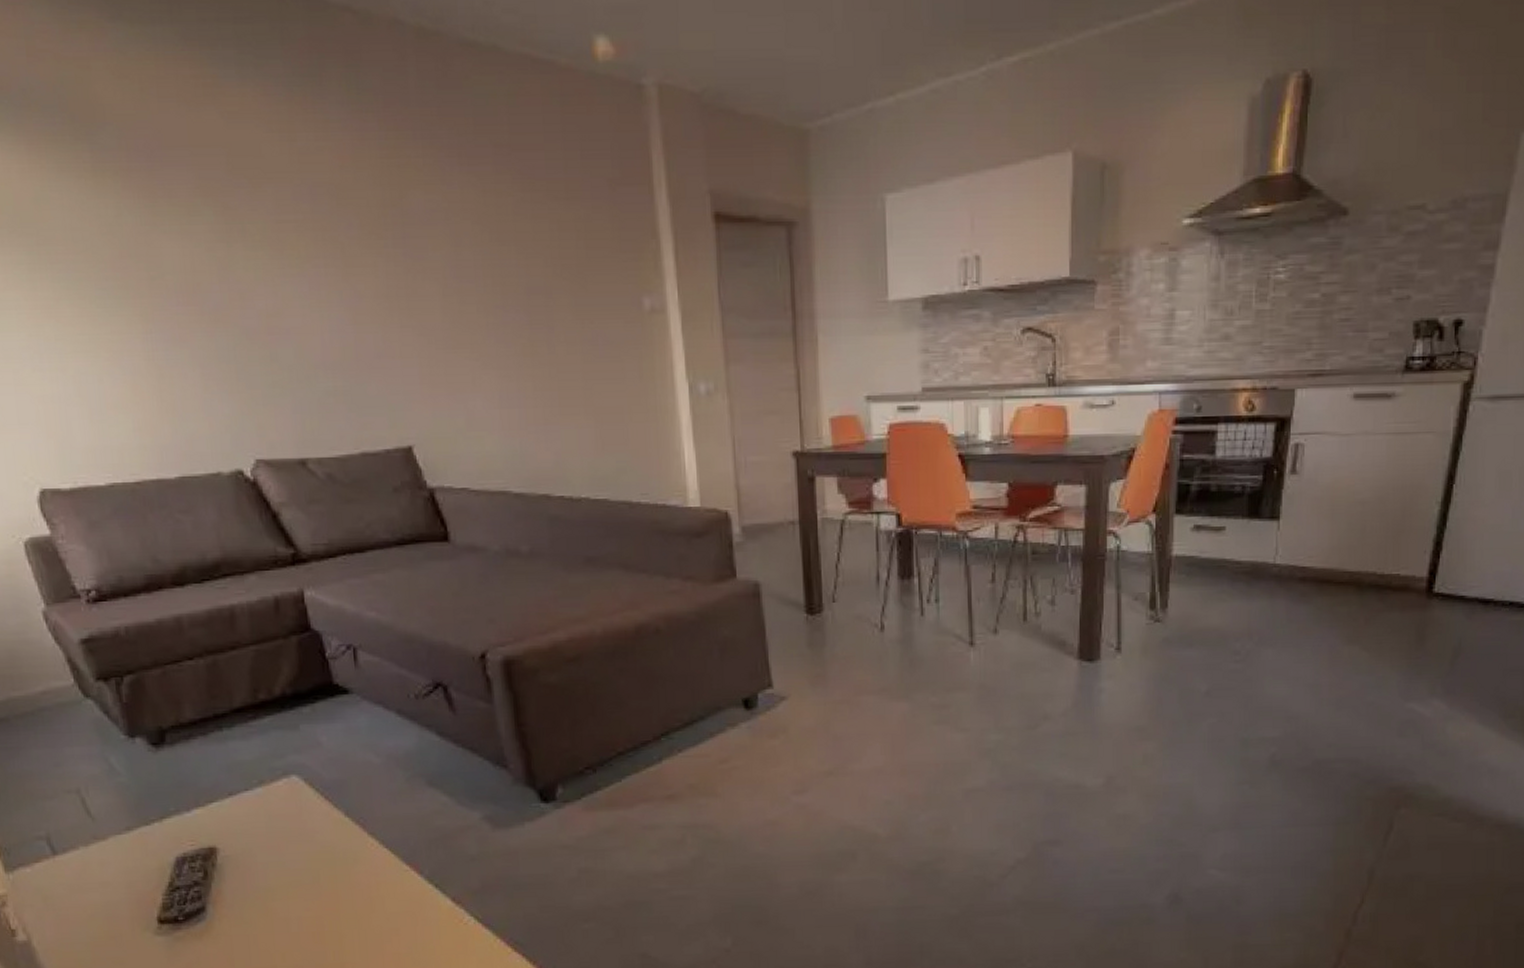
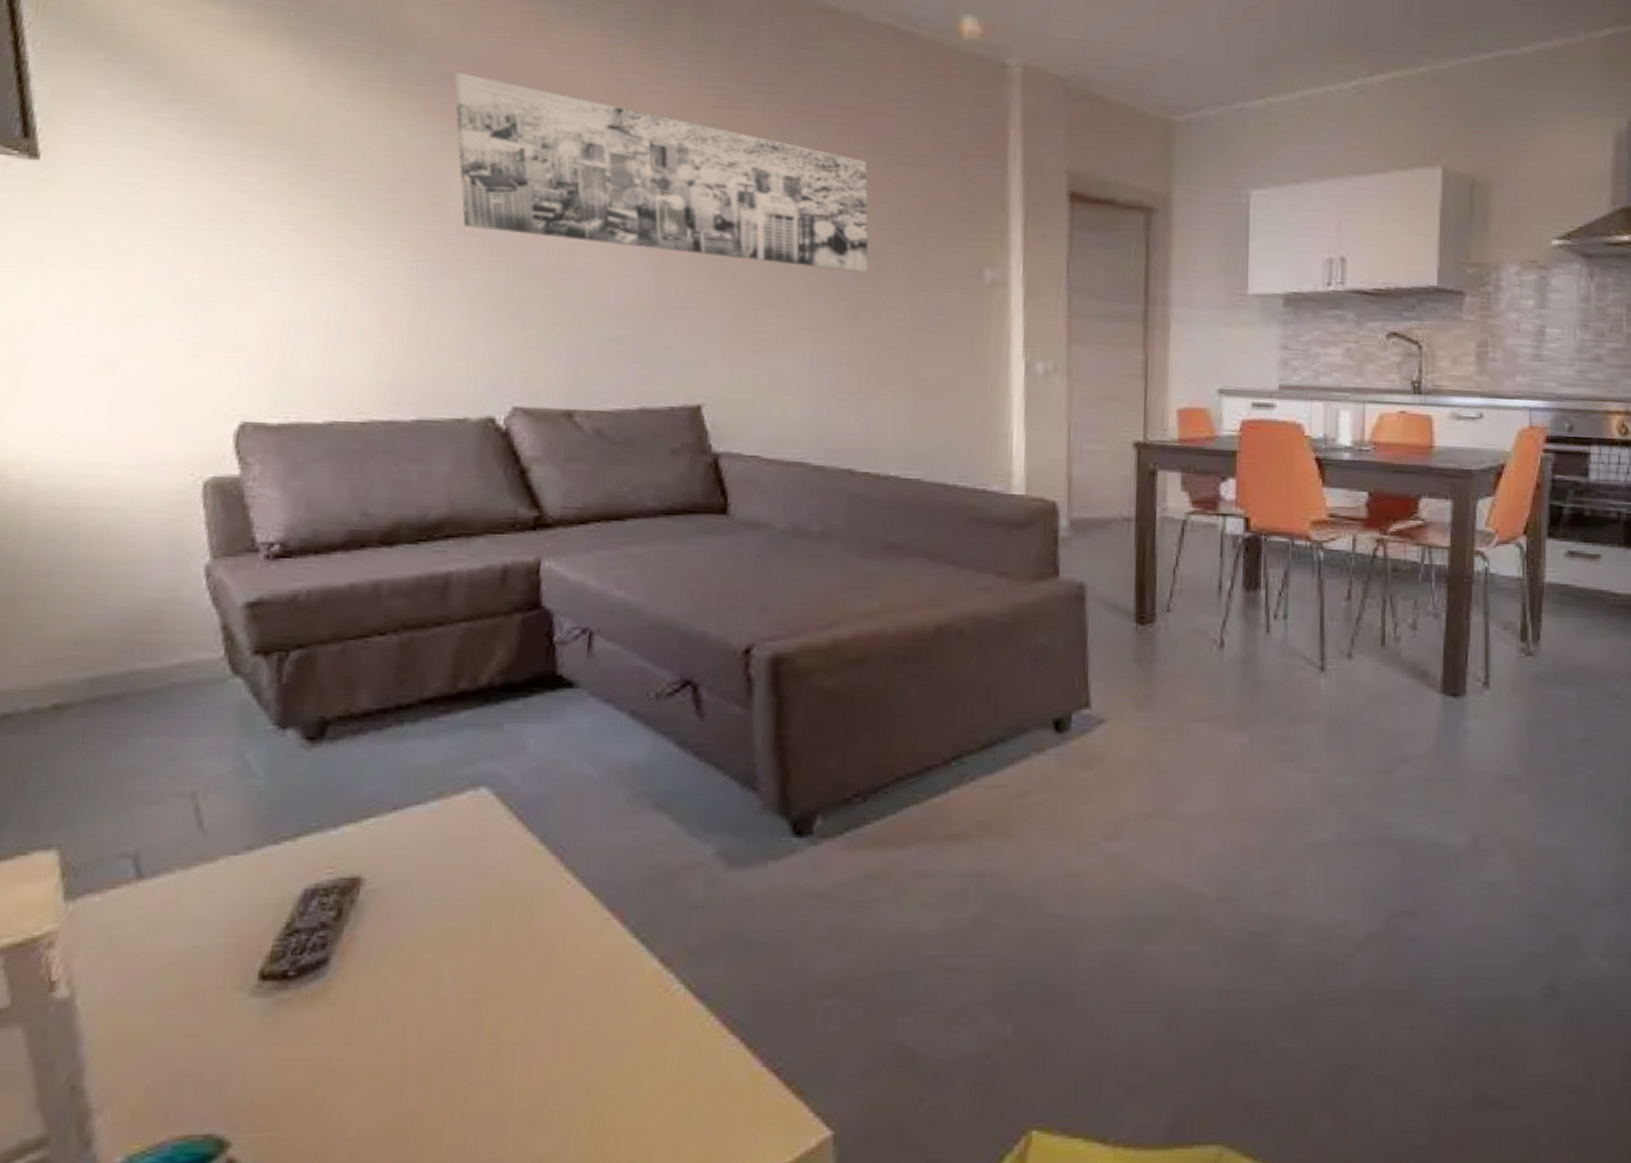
wall art: none [143,145,538,312] -> present [453,72,869,274]

